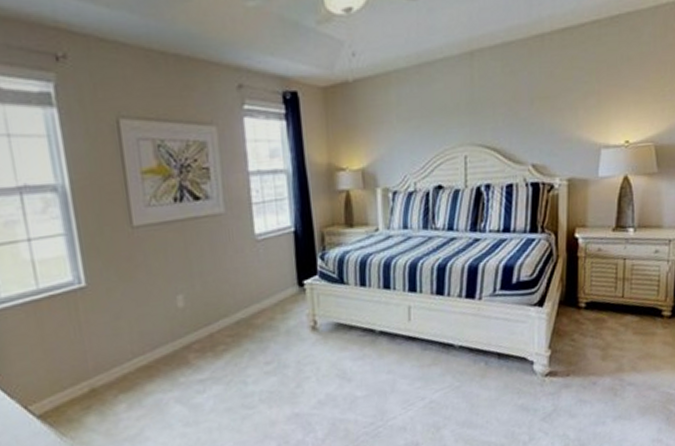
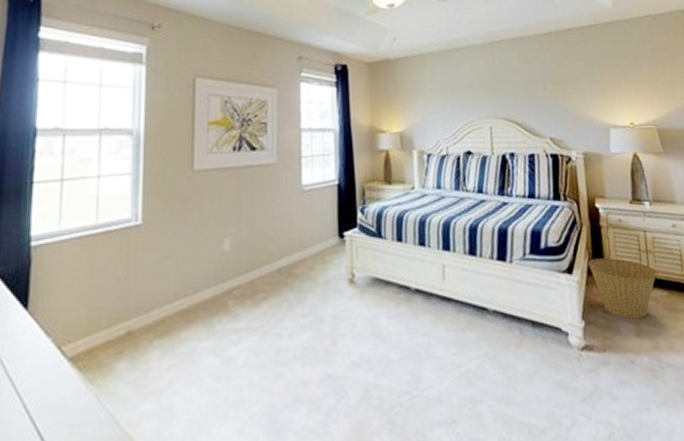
basket: none [560,288,632,344] -> present [587,258,658,319]

